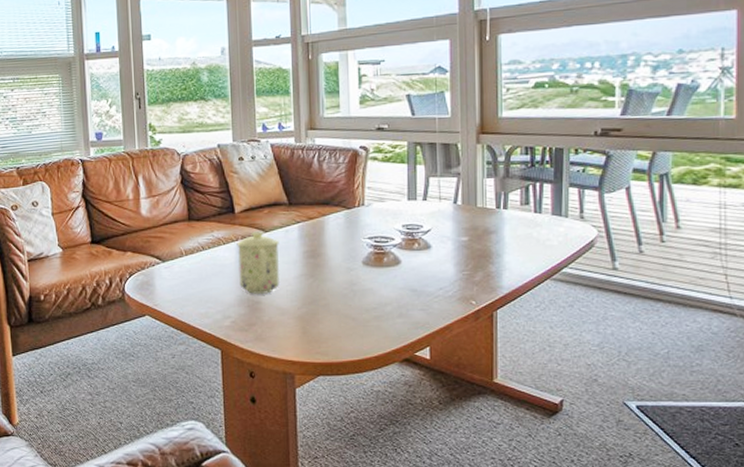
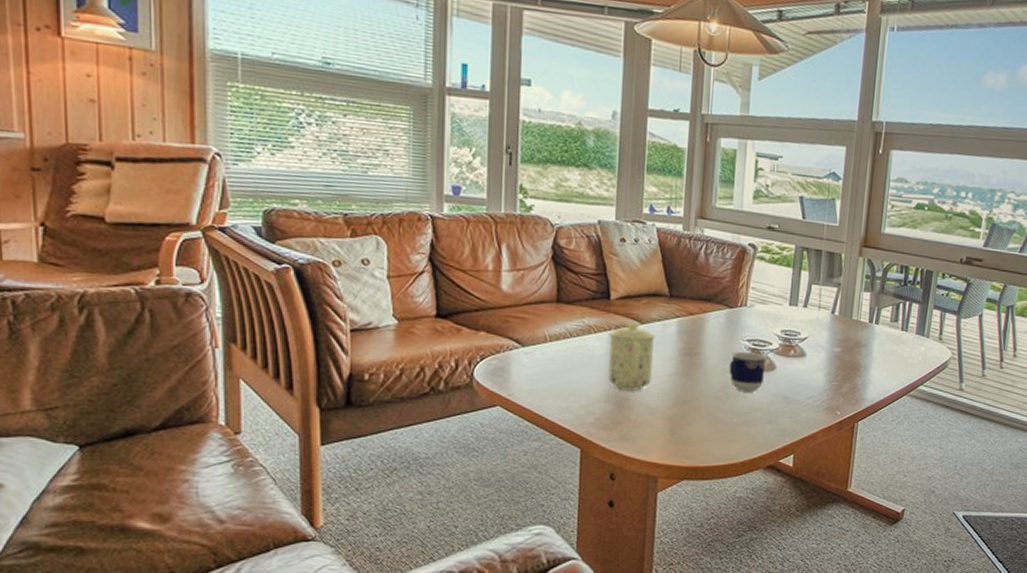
cup: none [353,249,390,288] -> present [729,352,767,393]

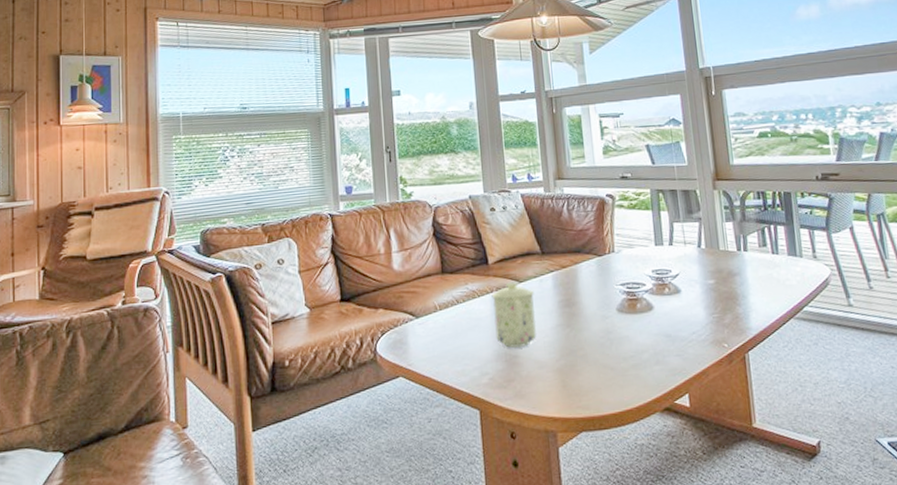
cup: present [729,352,767,393] -> none [607,295,644,336]

